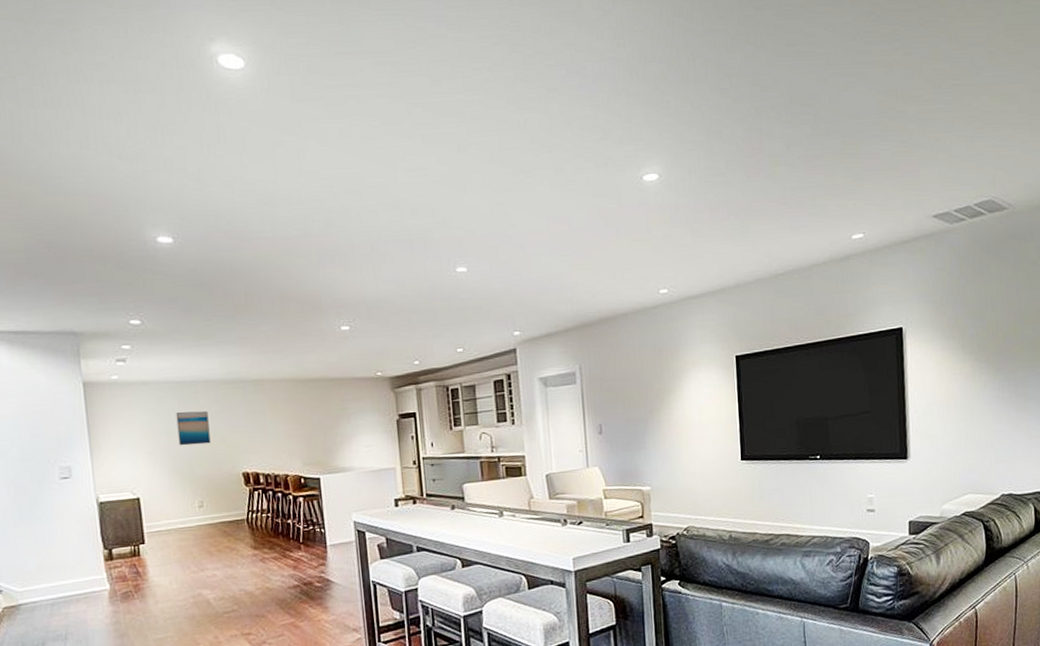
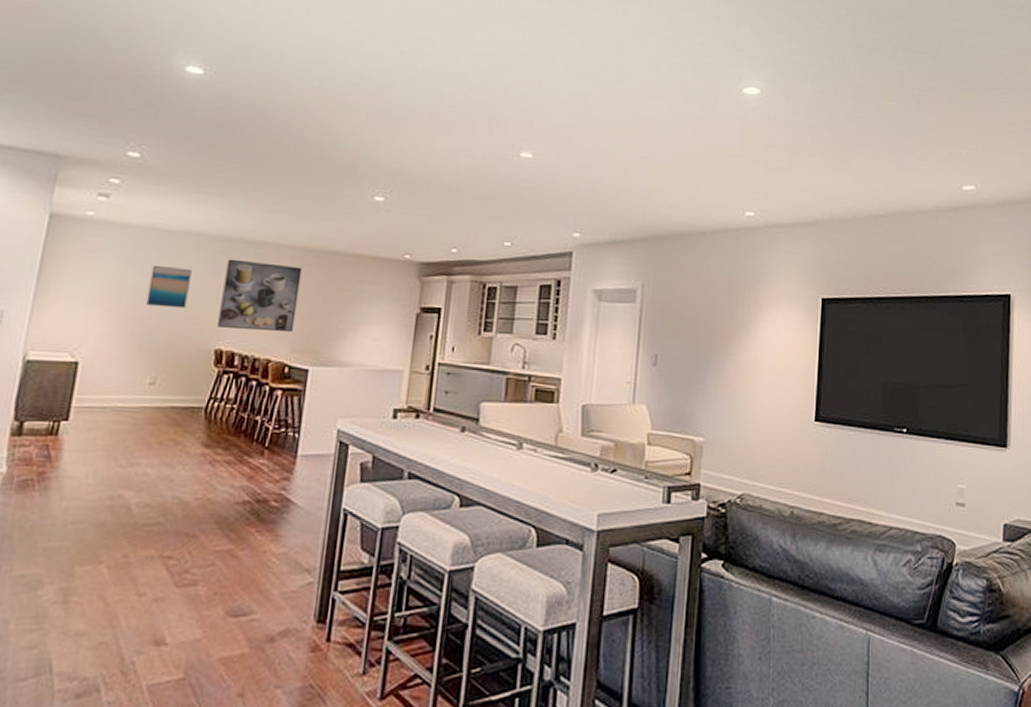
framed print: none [234,396,301,454] -> present [217,258,302,333]

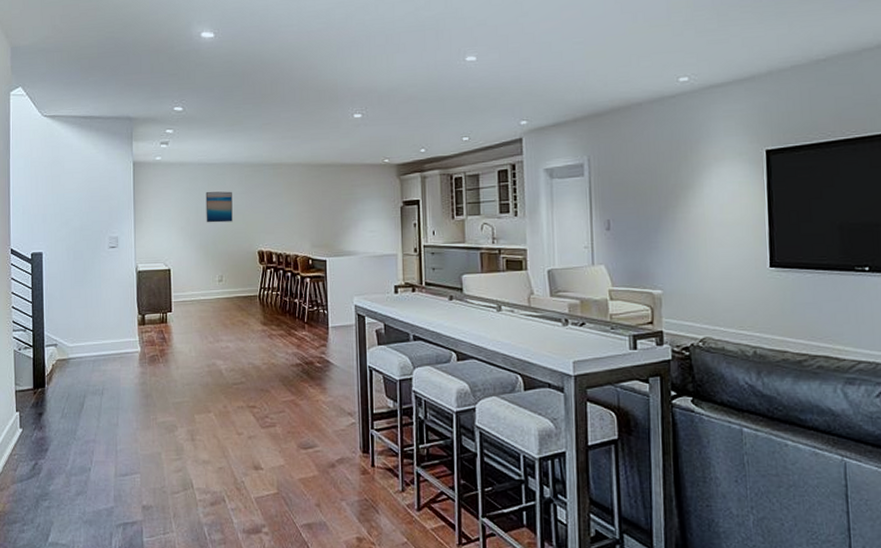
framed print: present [217,258,302,333] -> none [255,179,311,234]

